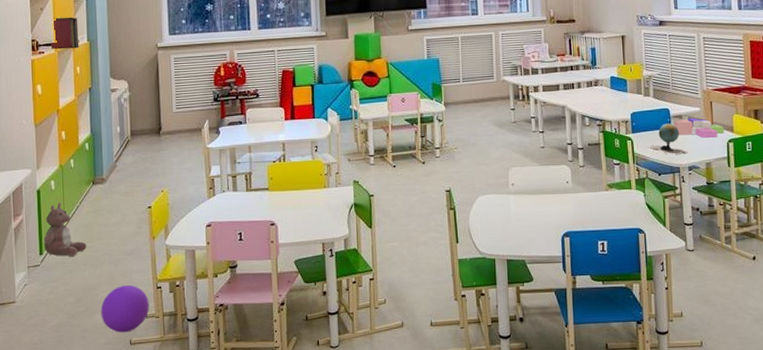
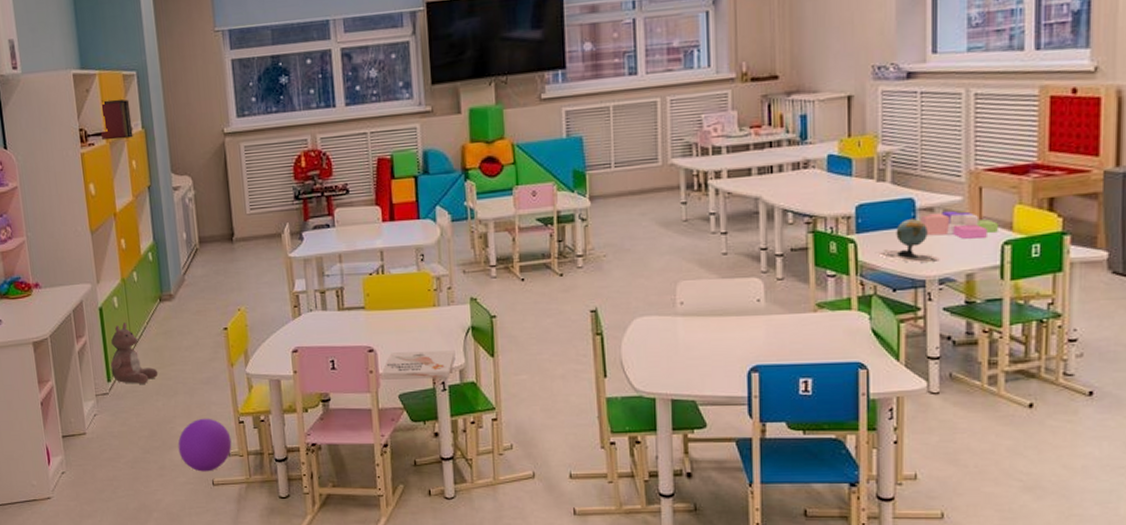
book: none [280,223,341,248] -> present [381,350,456,380]

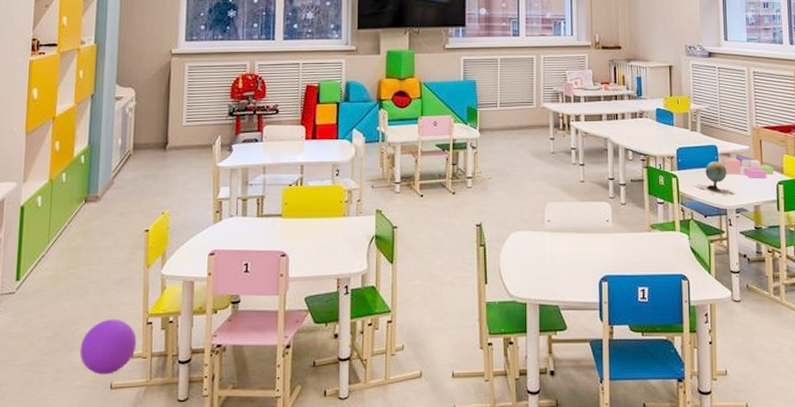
books: present [100,98,133,141] -> none [52,16,86,51]
stuffed animal: present [110,323,159,384] -> none [22,222,72,283]
book: present [381,350,456,380] -> none [290,257,359,283]

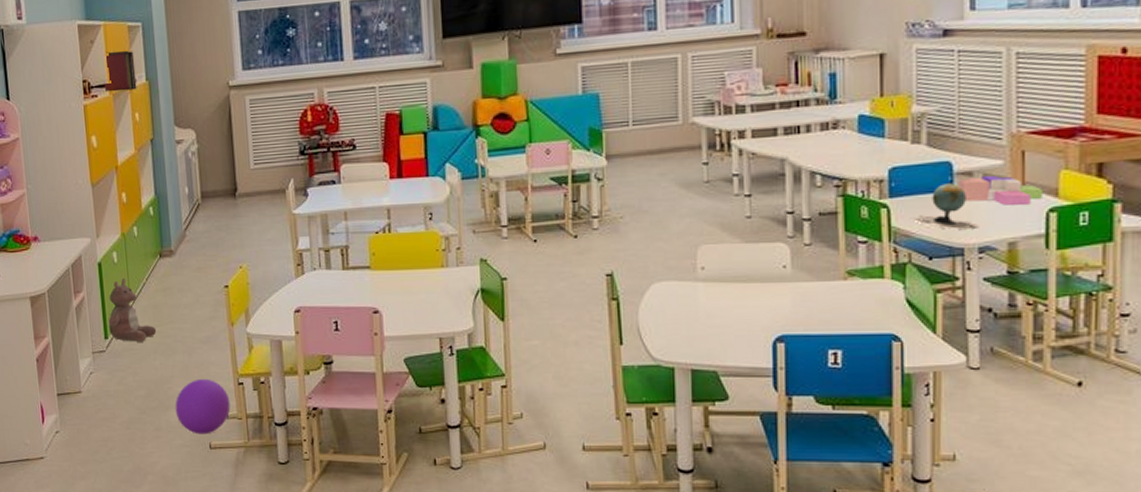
stuffed animal: none [22,222,72,283] -> present [108,279,157,342]
books: none [52,16,86,51] -> present [103,50,137,92]

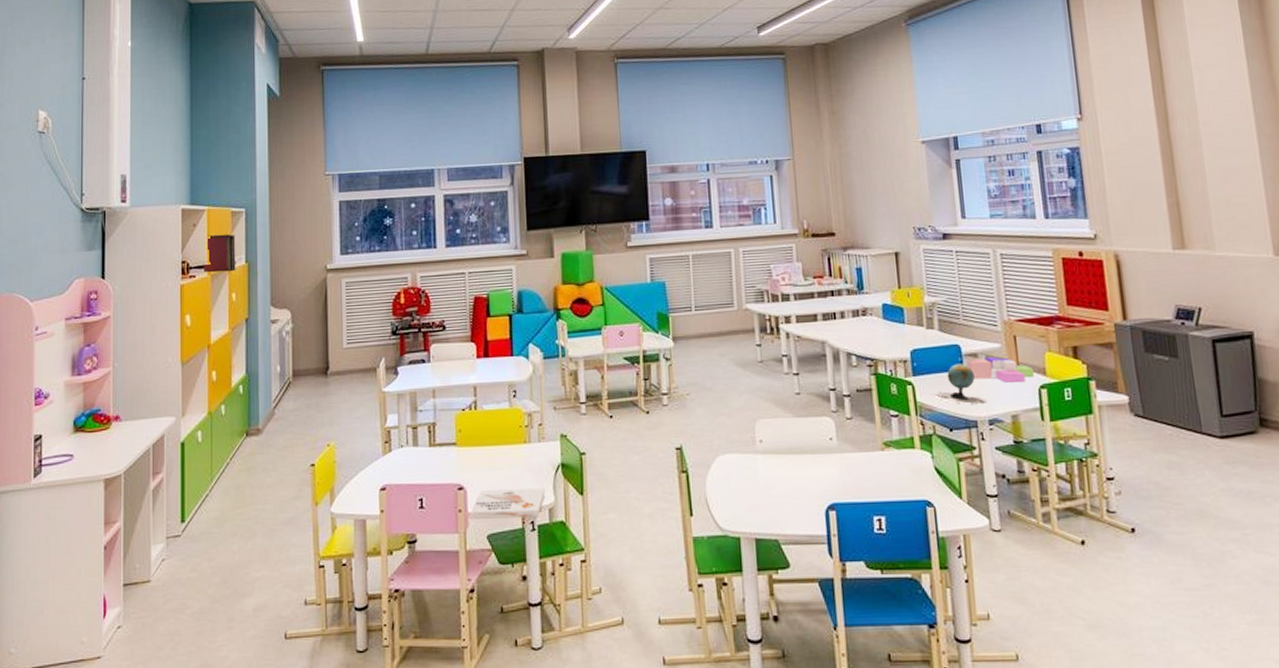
stuffed animal: present [108,279,157,342] -> none [186,458,237,525]
ball: present [175,378,231,435] -> none [251,562,309,624]
book: none [386,313,464,343] -> present [470,488,545,519]

